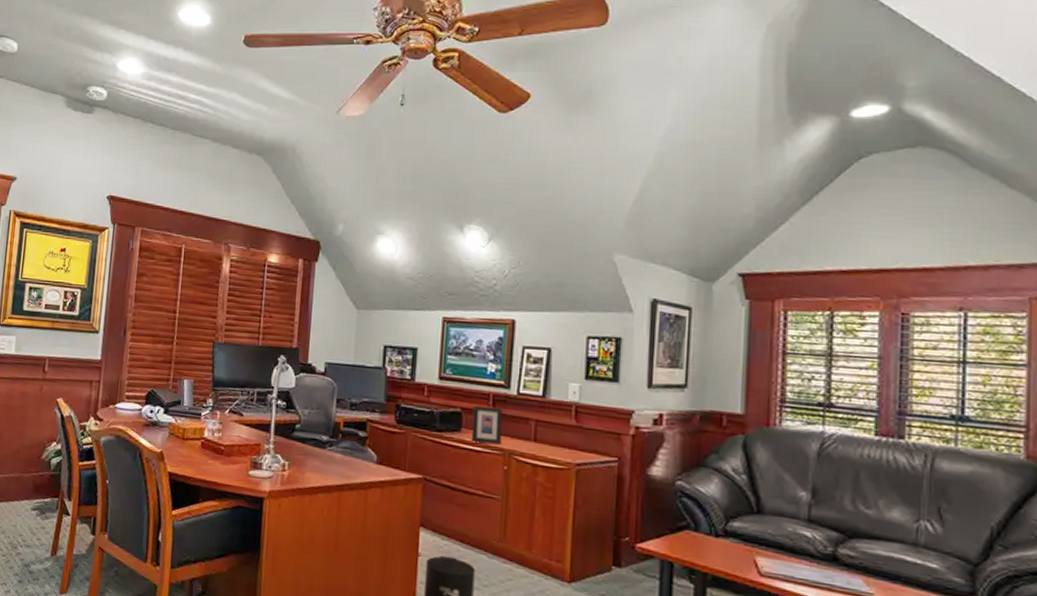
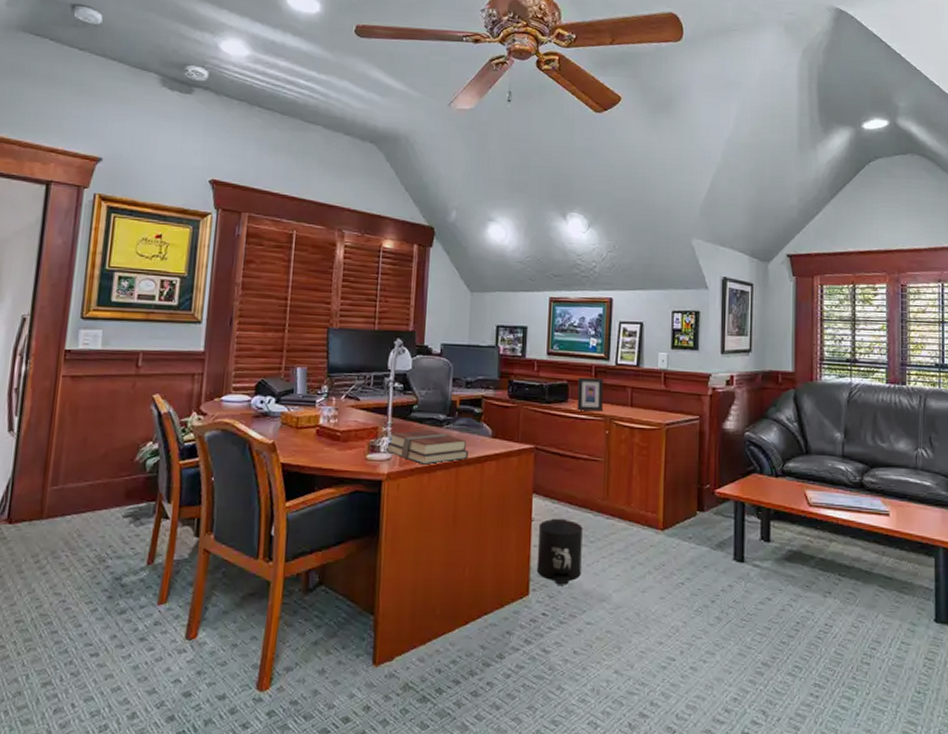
books: none [268,450,351,486] -> present [386,430,468,465]

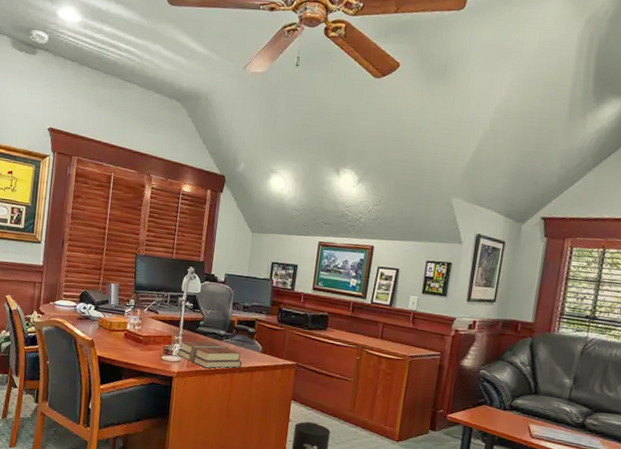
picture frame: present [577,378,604,412] -> none [334,311,359,341]

